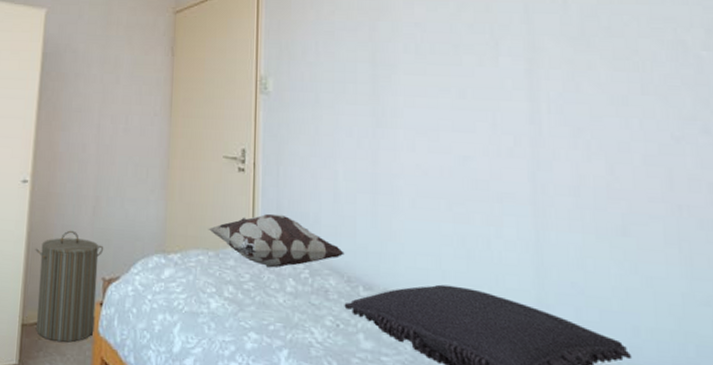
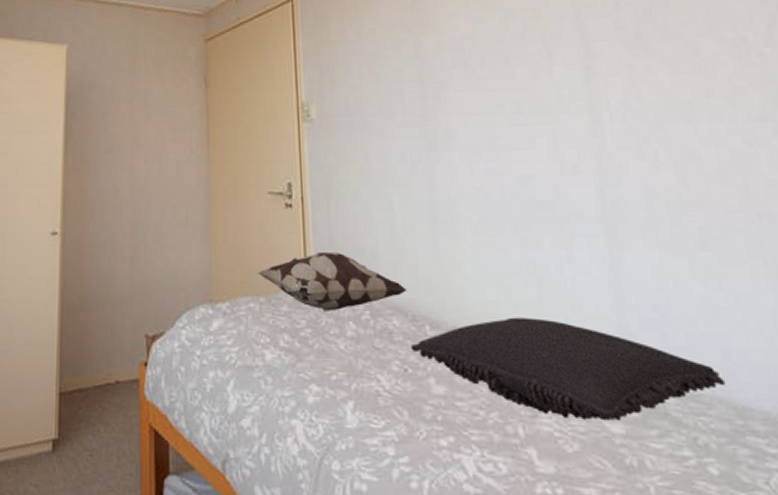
laundry hamper: present [35,230,104,343] -> none [69,284,145,411]

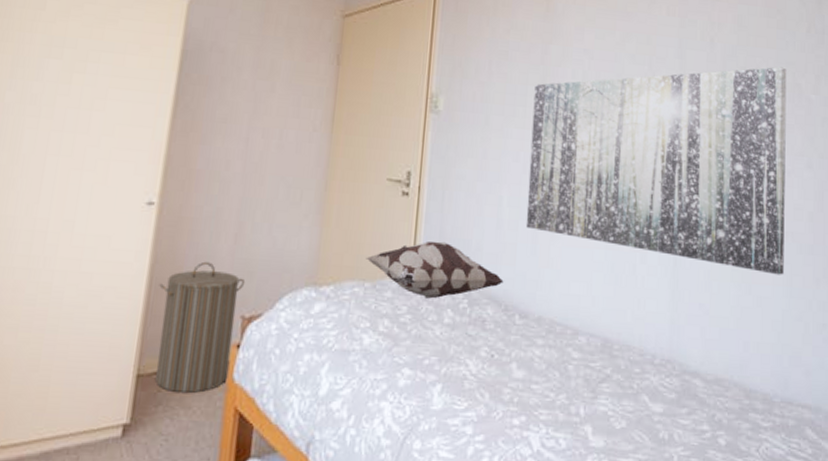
laundry hamper: none [69,284,145,411] -> present [155,261,246,394]
wall art: none [411,21,765,266] -> present [525,66,787,275]
pillow: present [411,317,726,421] -> none [500,310,742,402]

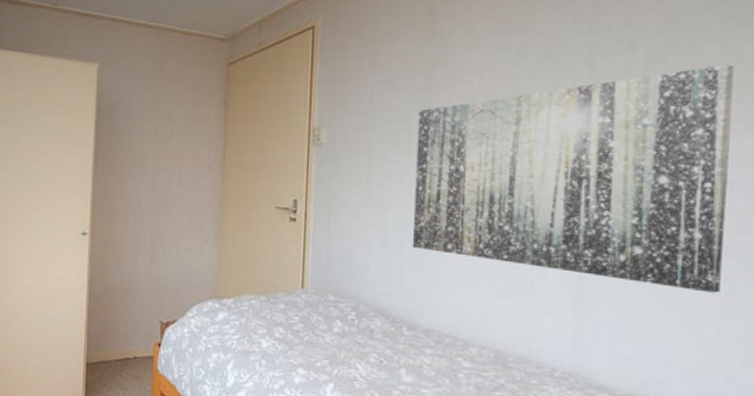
laundry hamper: present [155,261,246,394] -> none [96,278,161,379]
decorative pillow: present [366,241,504,299] -> none [260,260,391,311]

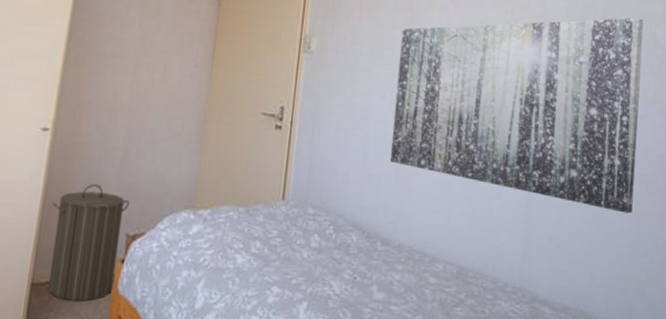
laundry hamper: none [96,278,161,379] -> present [48,183,130,302]

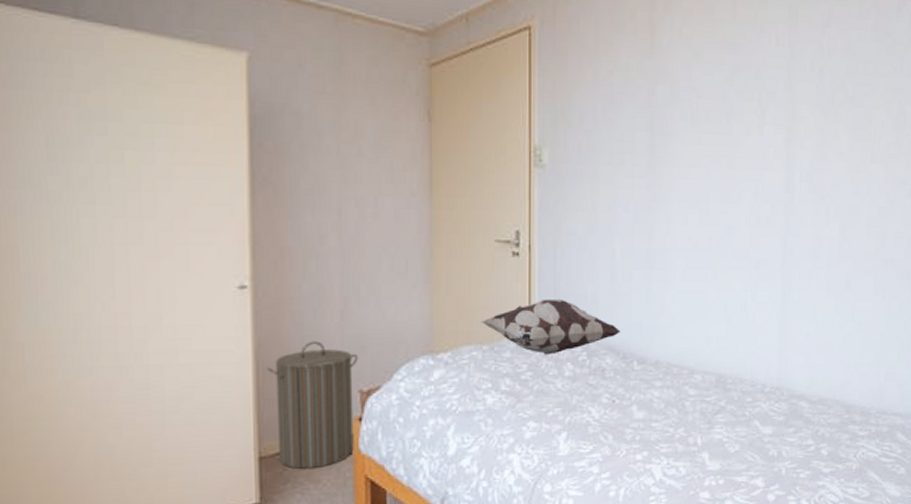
decorative pillow: none [240,171,368,225] -> present [481,298,621,355]
wall art: present [389,17,644,214] -> none [639,94,894,301]

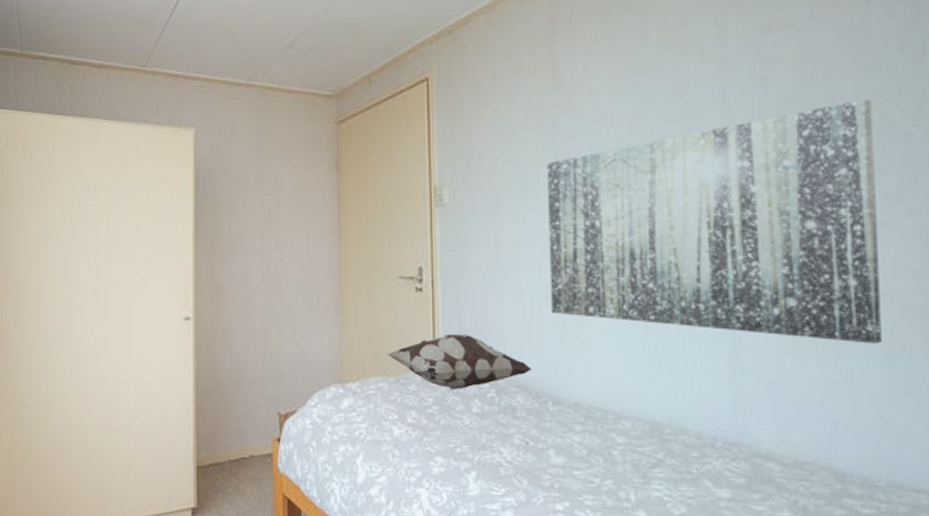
laundry hamper: present [267,341,359,470] -> none [204,366,278,482]
wall art: none [639,94,894,301] -> present [547,99,882,344]

